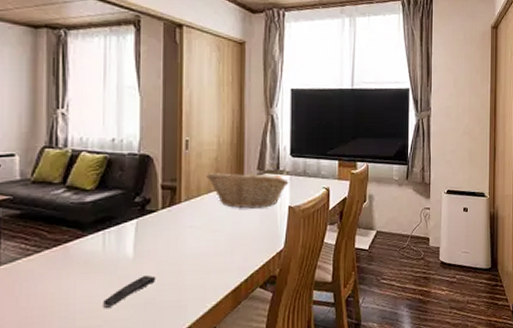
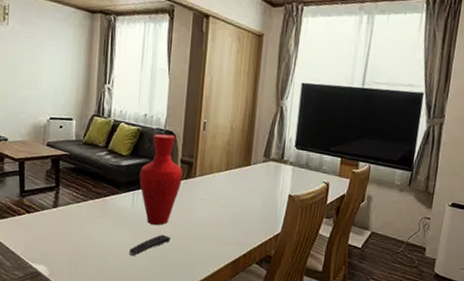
vase: none [110,158,166,267] -> present [139,134,183,226]
fruit basket: present [206,171,289,209] -> none [218,154,291,193]

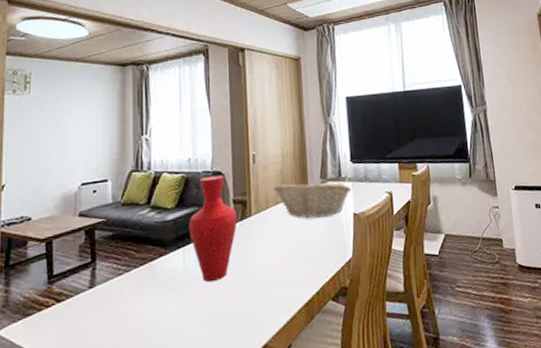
remote control: present [128,235,171,257] -> none [184,291,233,327]
fruit basket: none [218,154,291,193] -> present [273,180,352,219]

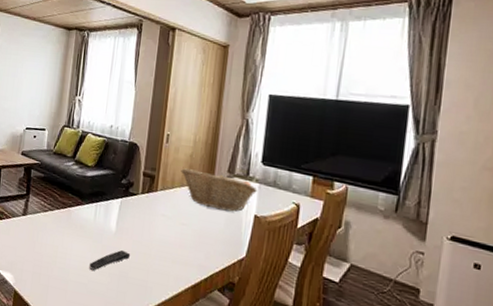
remote control: none [184,291,233,327] -> present [88,250,131,271]
vase: present [188,175,238,282] -> none [102,145,145,240]

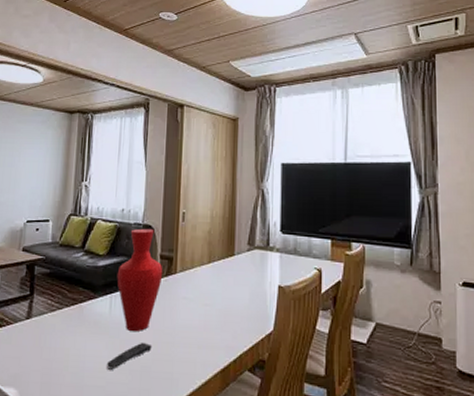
vase: none [102,145,145,240] -> present [117,228,163,332]
fruit basket: present [181,168,258,212] -> none [200,246,279,285]

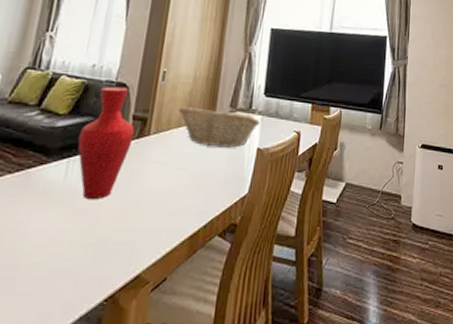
remote control: present [106,343,152,371] -> none [52,212,113,246]
fruit basket: none [200,246,279,285] -> present [178,107,260,148]

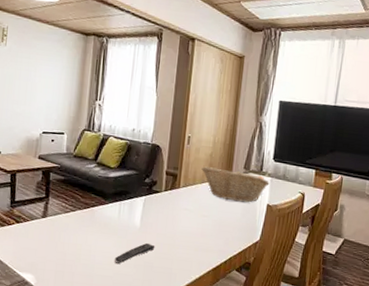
remote control: none [52,212,113,246] -> present [113,243,155,265]
vase: present [78,86,135,200] -> none [126,147,168,235]

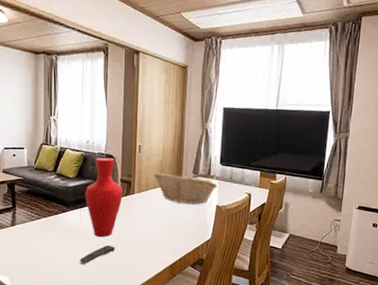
vase: none [126,147,168,235] -> present [85,157,123,238]

